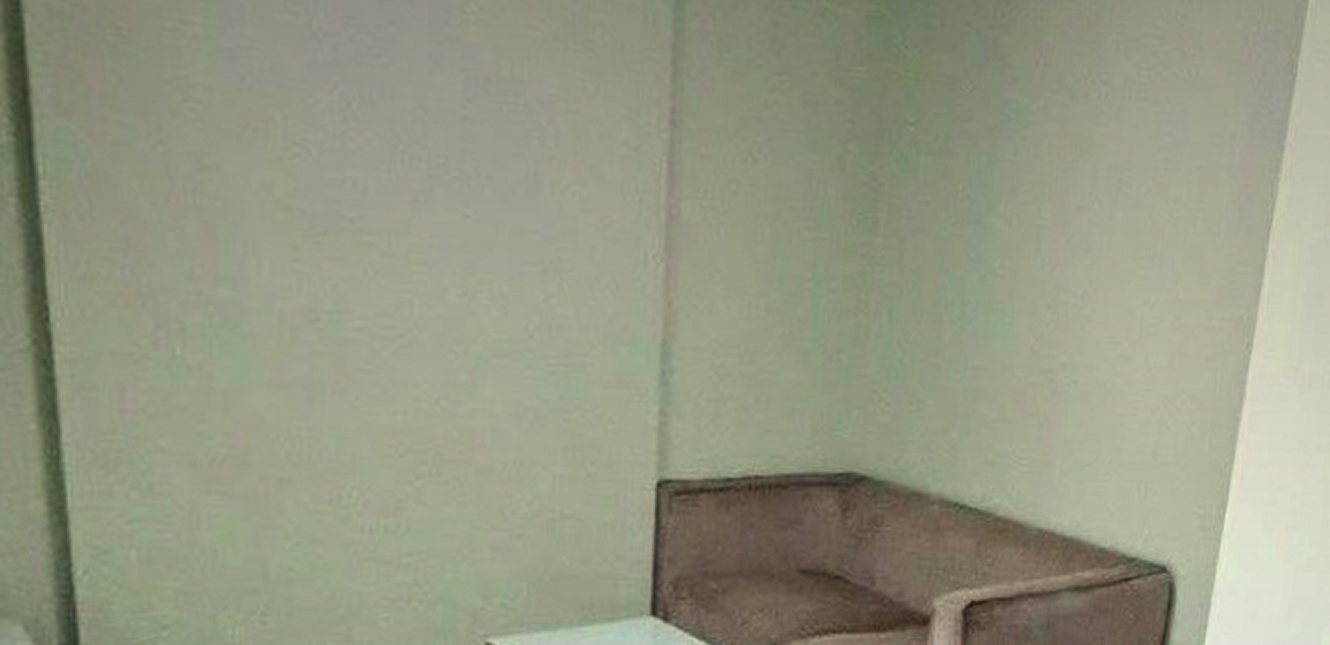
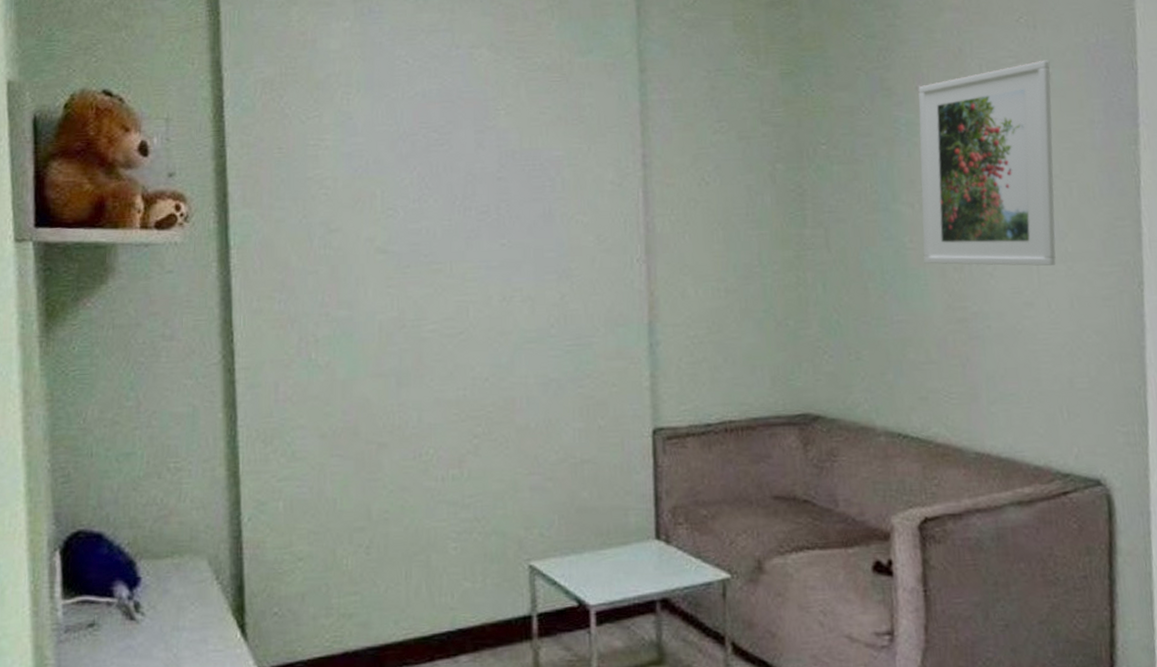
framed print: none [1013,46,1200,315] -> present [918,60,1056,266]

